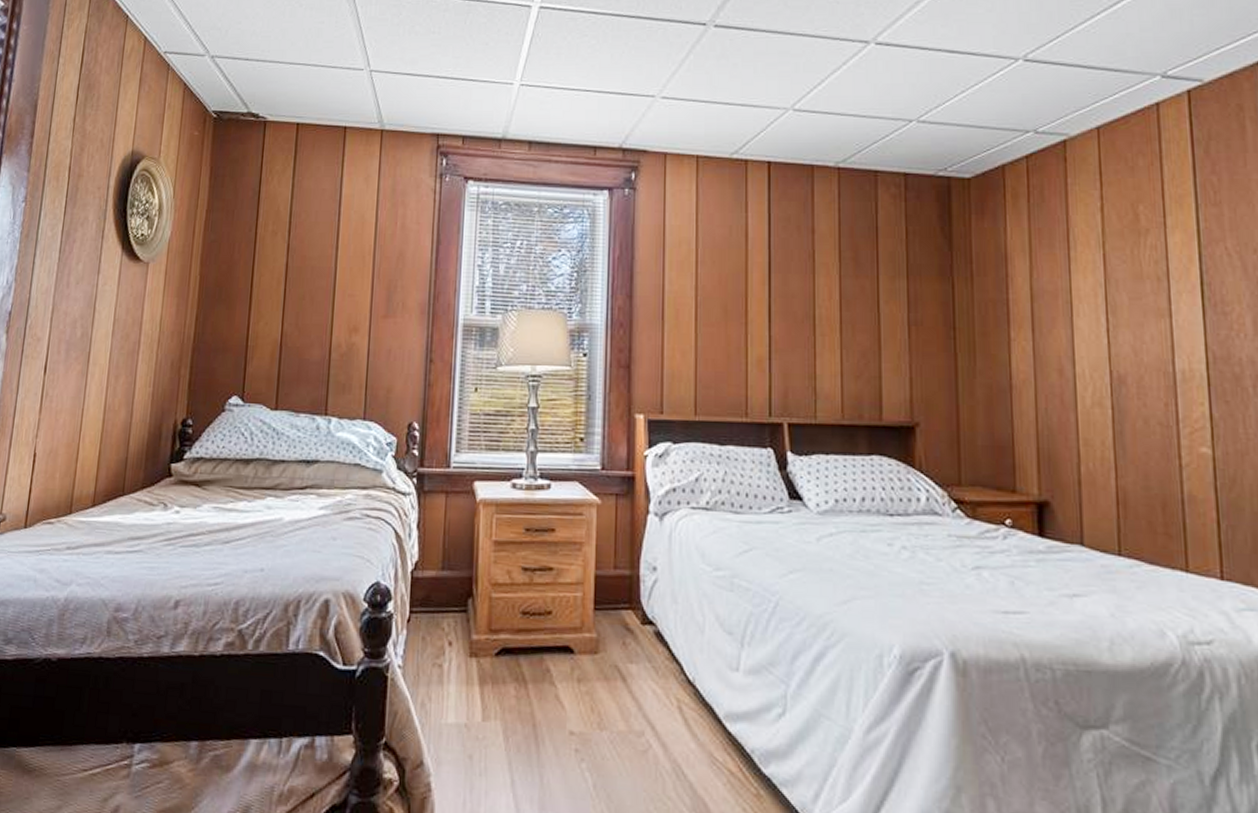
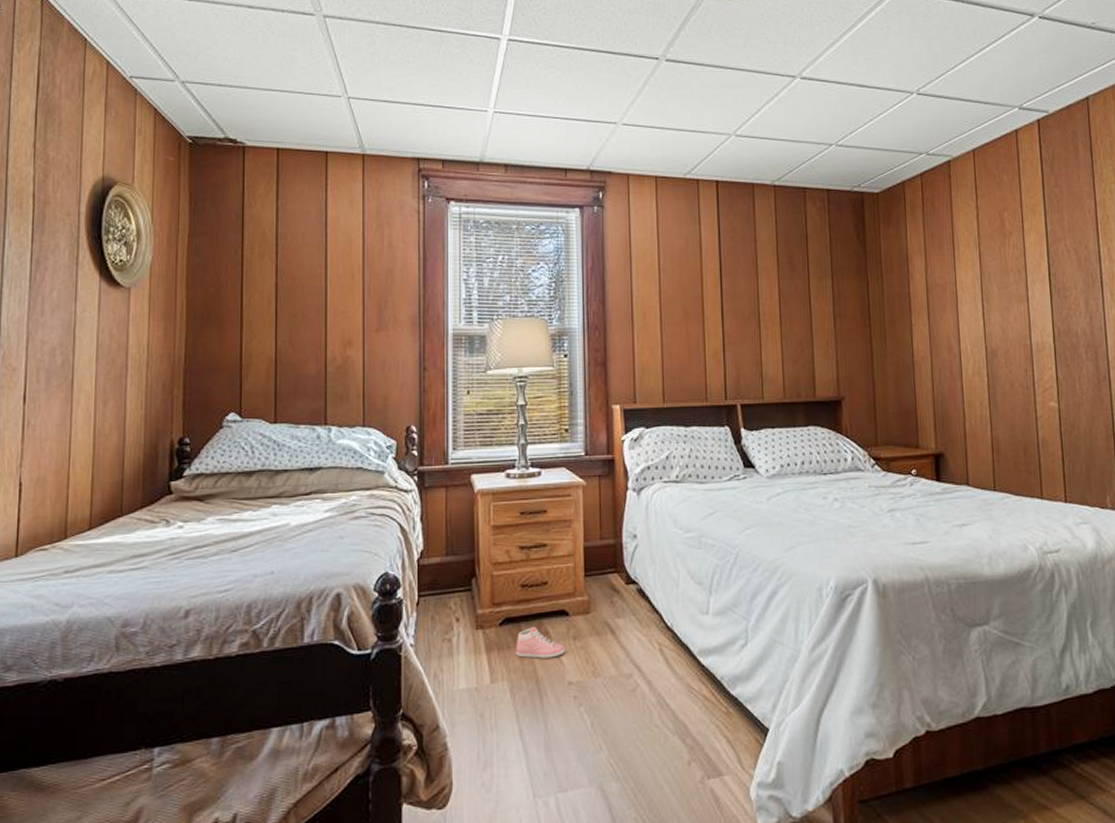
sneaker: none [512,662,568,701] -> present [516,627,565,659]

